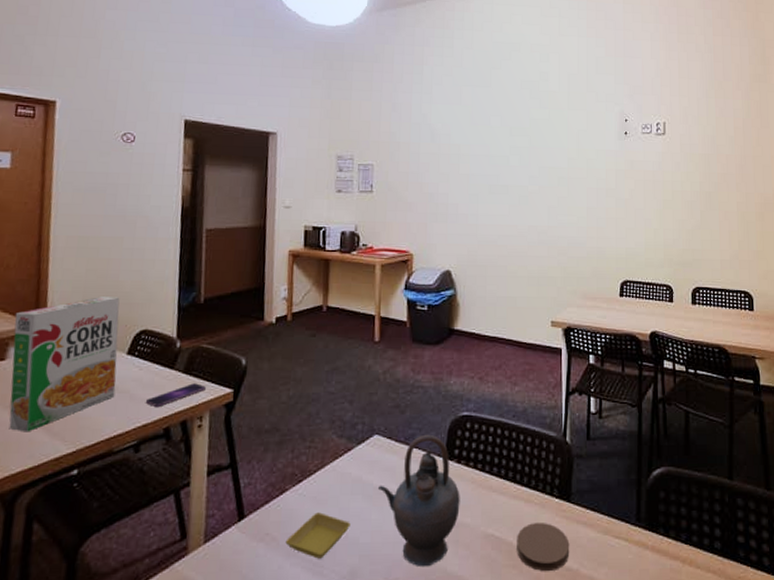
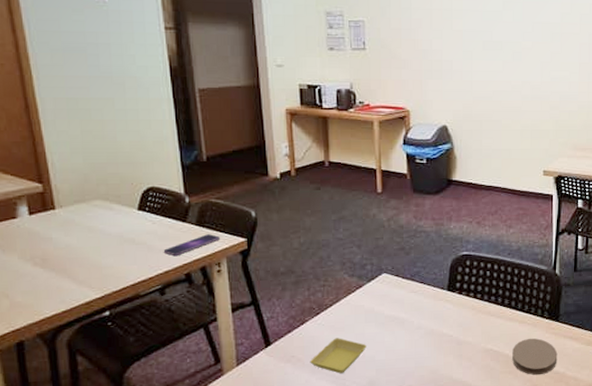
cereal box: present [8,297,120,432] -> none [17,157,133,282]
teapot: present [377,434,460,567] -> none [388,271,462,376]

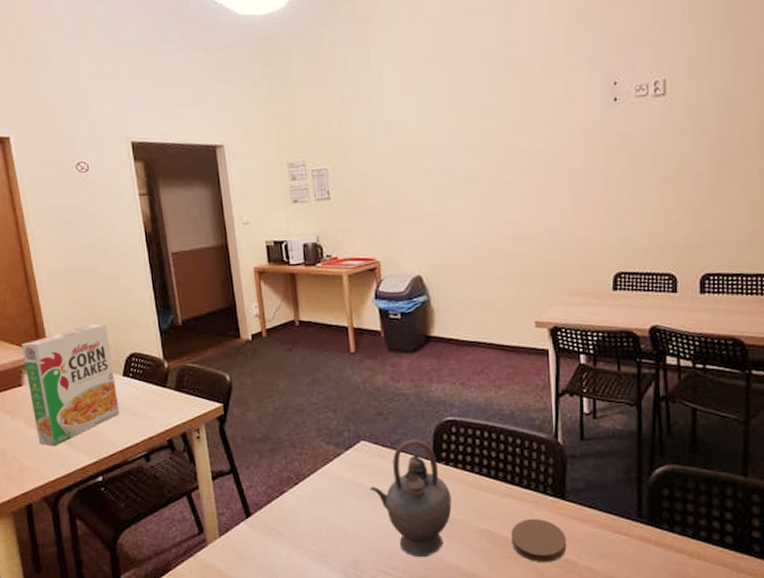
cereal box: none [17,157,133,282] -> present [21,324,120,447]
smartphone: present [163,234,220,255] -> none [146,399,198,421]
saucer: present [310,338,366,374] -> none [290,510,348,550]
teapot: none [388,271,462,376] -> present [369,439,452,558]

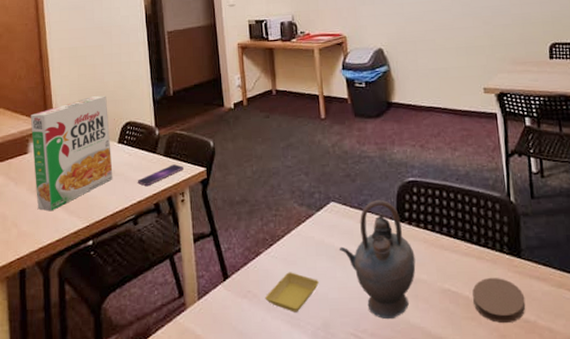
smartphone: none [146,399,198,421] -> present [137,164,184,186]
saucer: none [290,510,348,550] -> present [265,272,319,313]

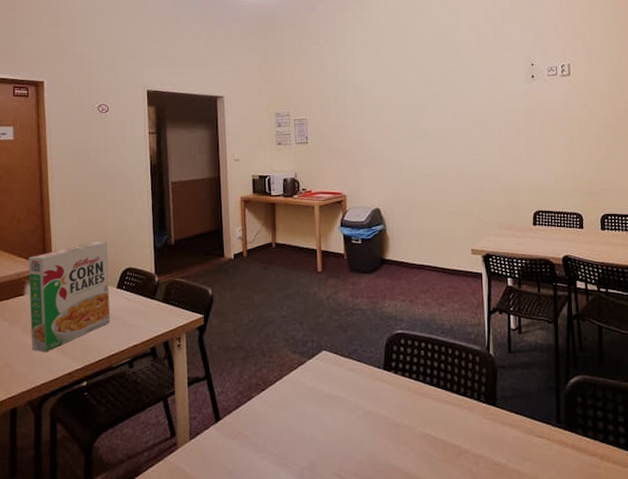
smartphone: present [137,164,184,186] -> none [134,310,181,330]
saucer: present [265,272,319,313] -> none [255,415,307,453]
teapot: present [339,199,416,320] -> none [328,349,399,461]
coaster: present [472,278,526,324] -> none [450,424,498,466]

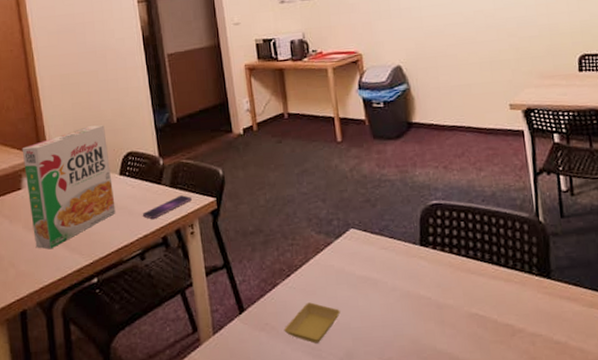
smartphone: none [134,310,181,330] -> present [142,195,192,219]
saucer: none [255,415,307,453] -> present [284,302,340,344]

